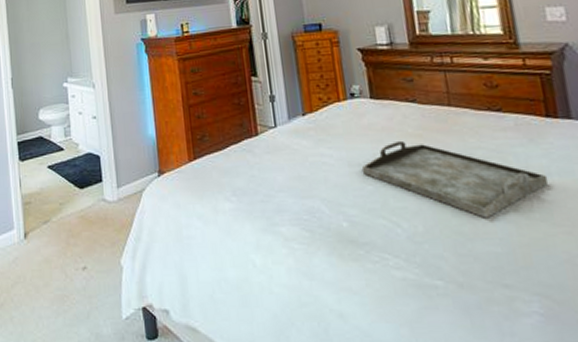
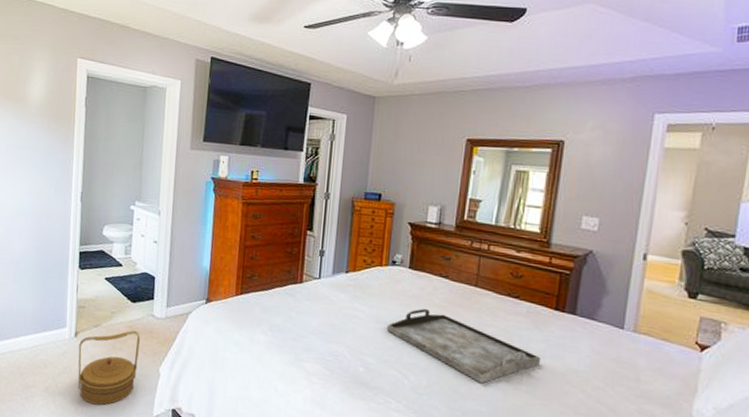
basket: none [30,221,97,316] -> present [78,331,141,405]

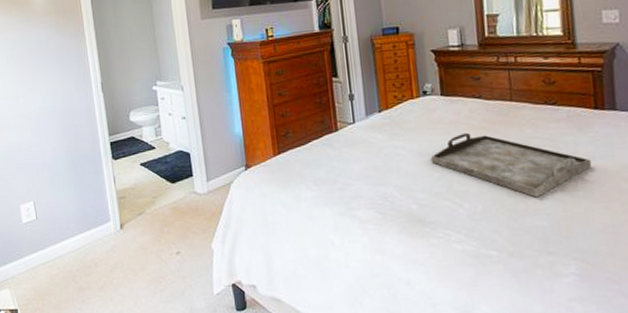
basket: present [78,331,141,405] -> none [126,212,190,295]

